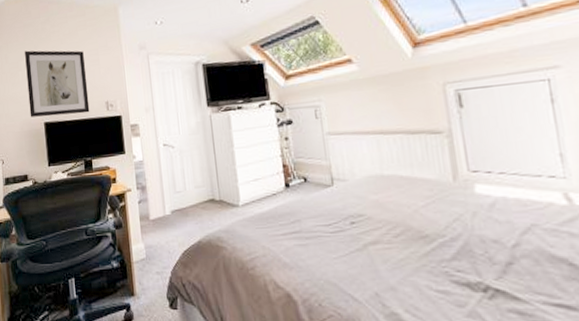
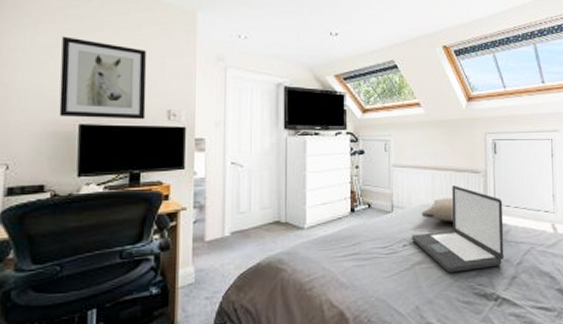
laptop: none [359,151,491,255] -> present [411,186,504,273]
pillow: none [368,166,413,195] -> present [421,198,454,222]

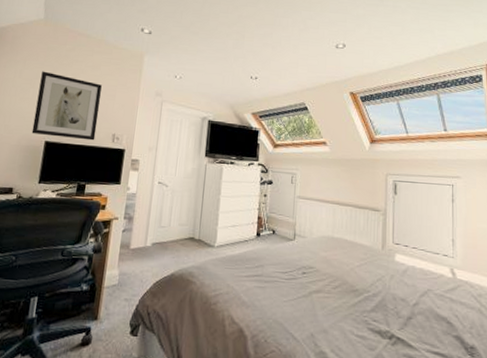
laptop: present [411,186,504,273] -> none [310,221,401,306]
pillow: present [421,198,454,222] -> none [321,231,353,256]

